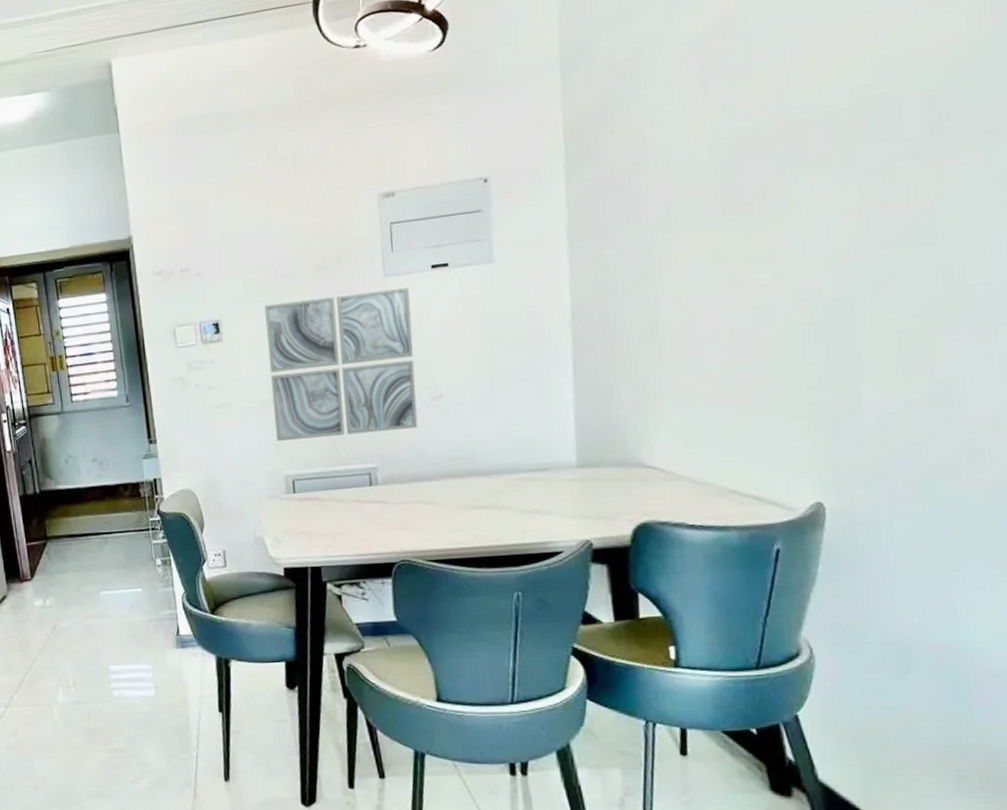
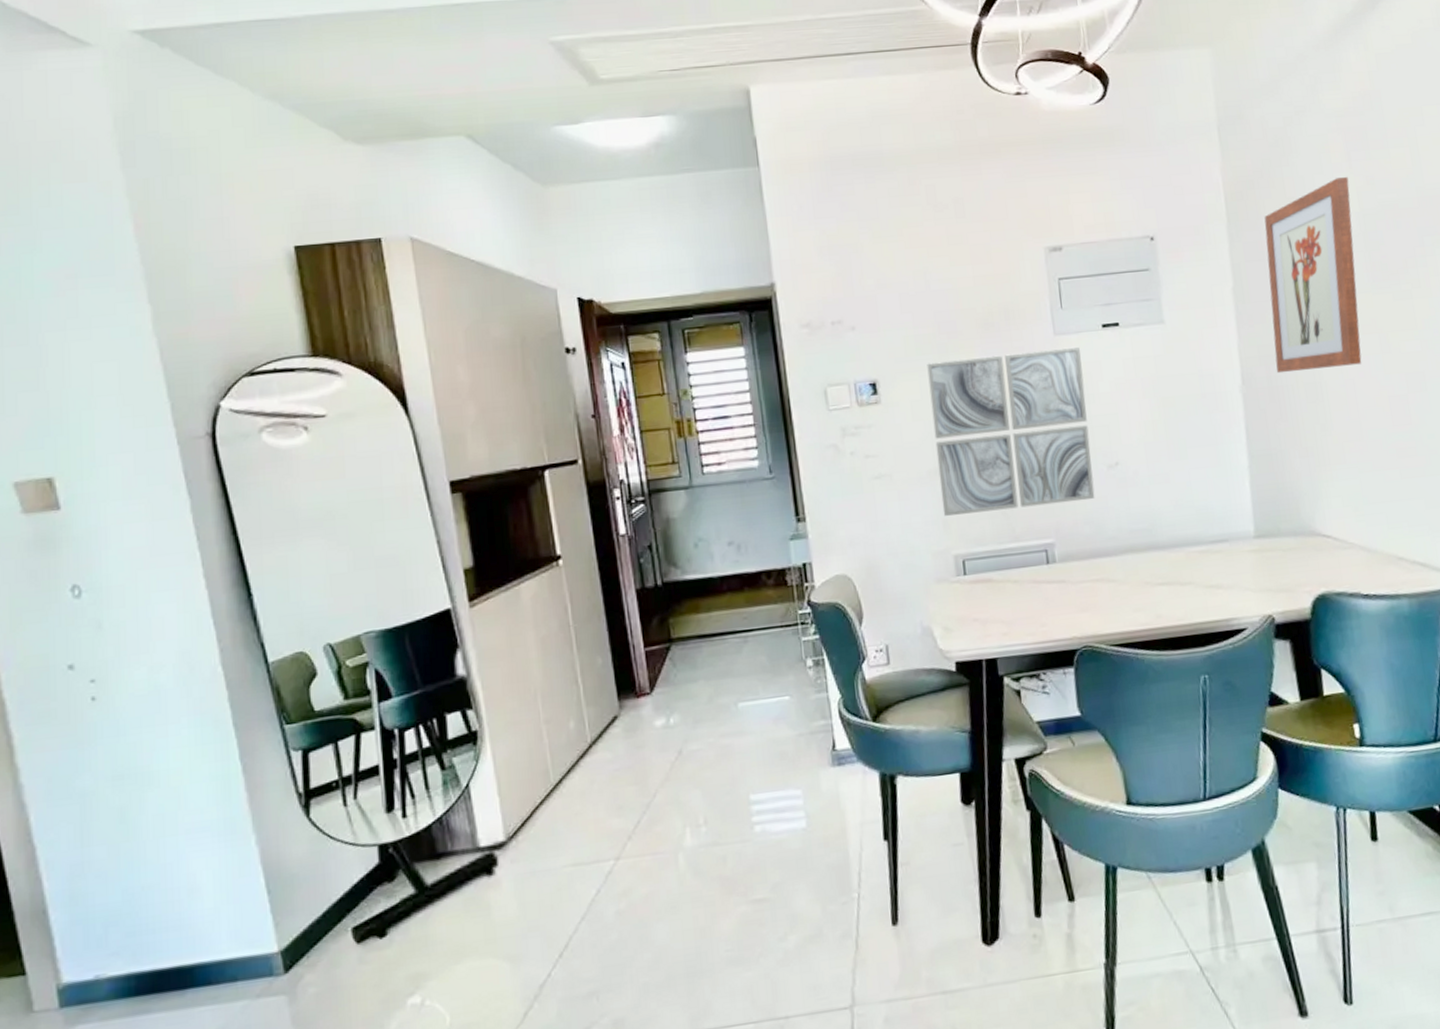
wall art: none [605,106,704,309] -> present [1264,177,1362,374]

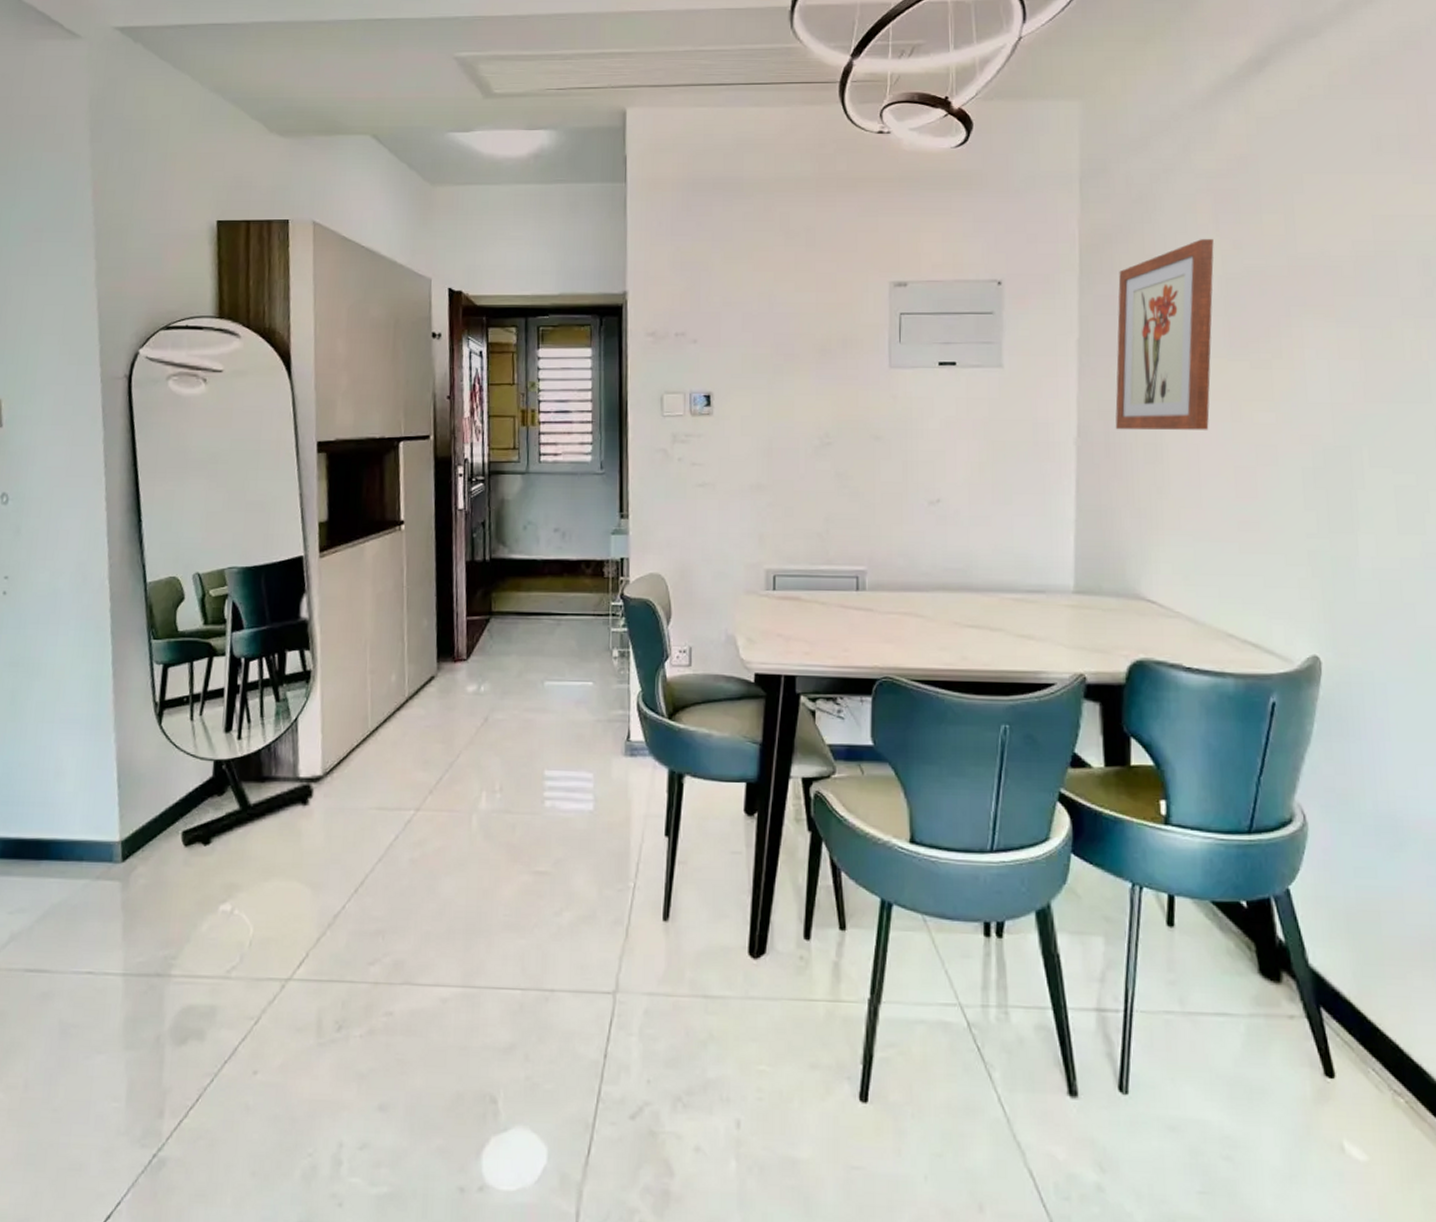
wall art: present [927,346,1095,516] -> none [760,381,915,533]

